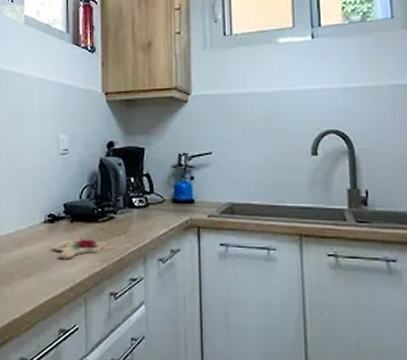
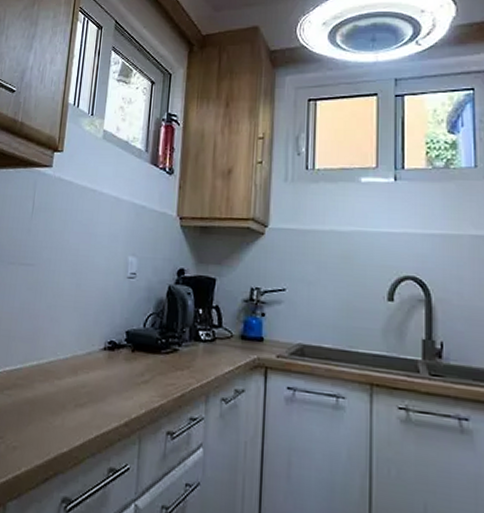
cutting board: present [52,236,107,260] -> none [109,367,168,392]

